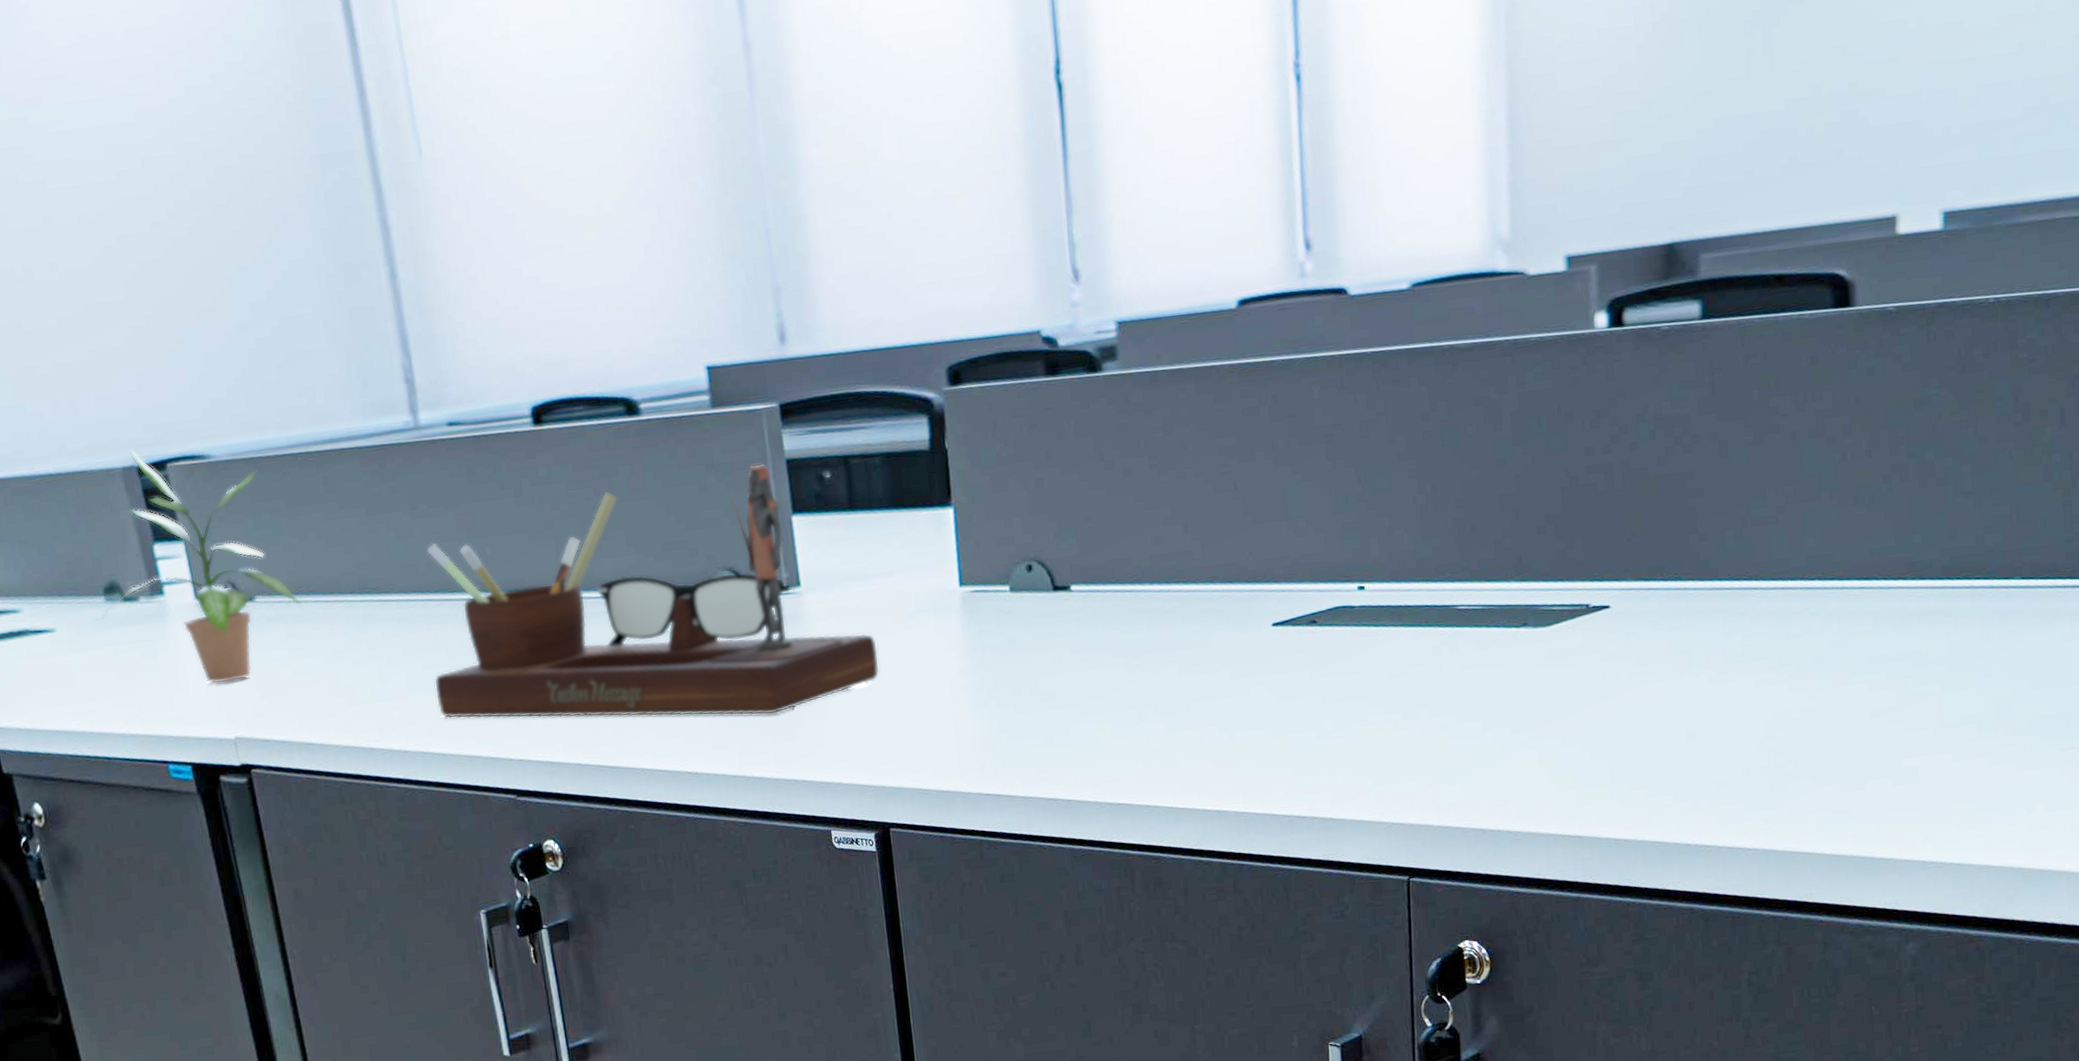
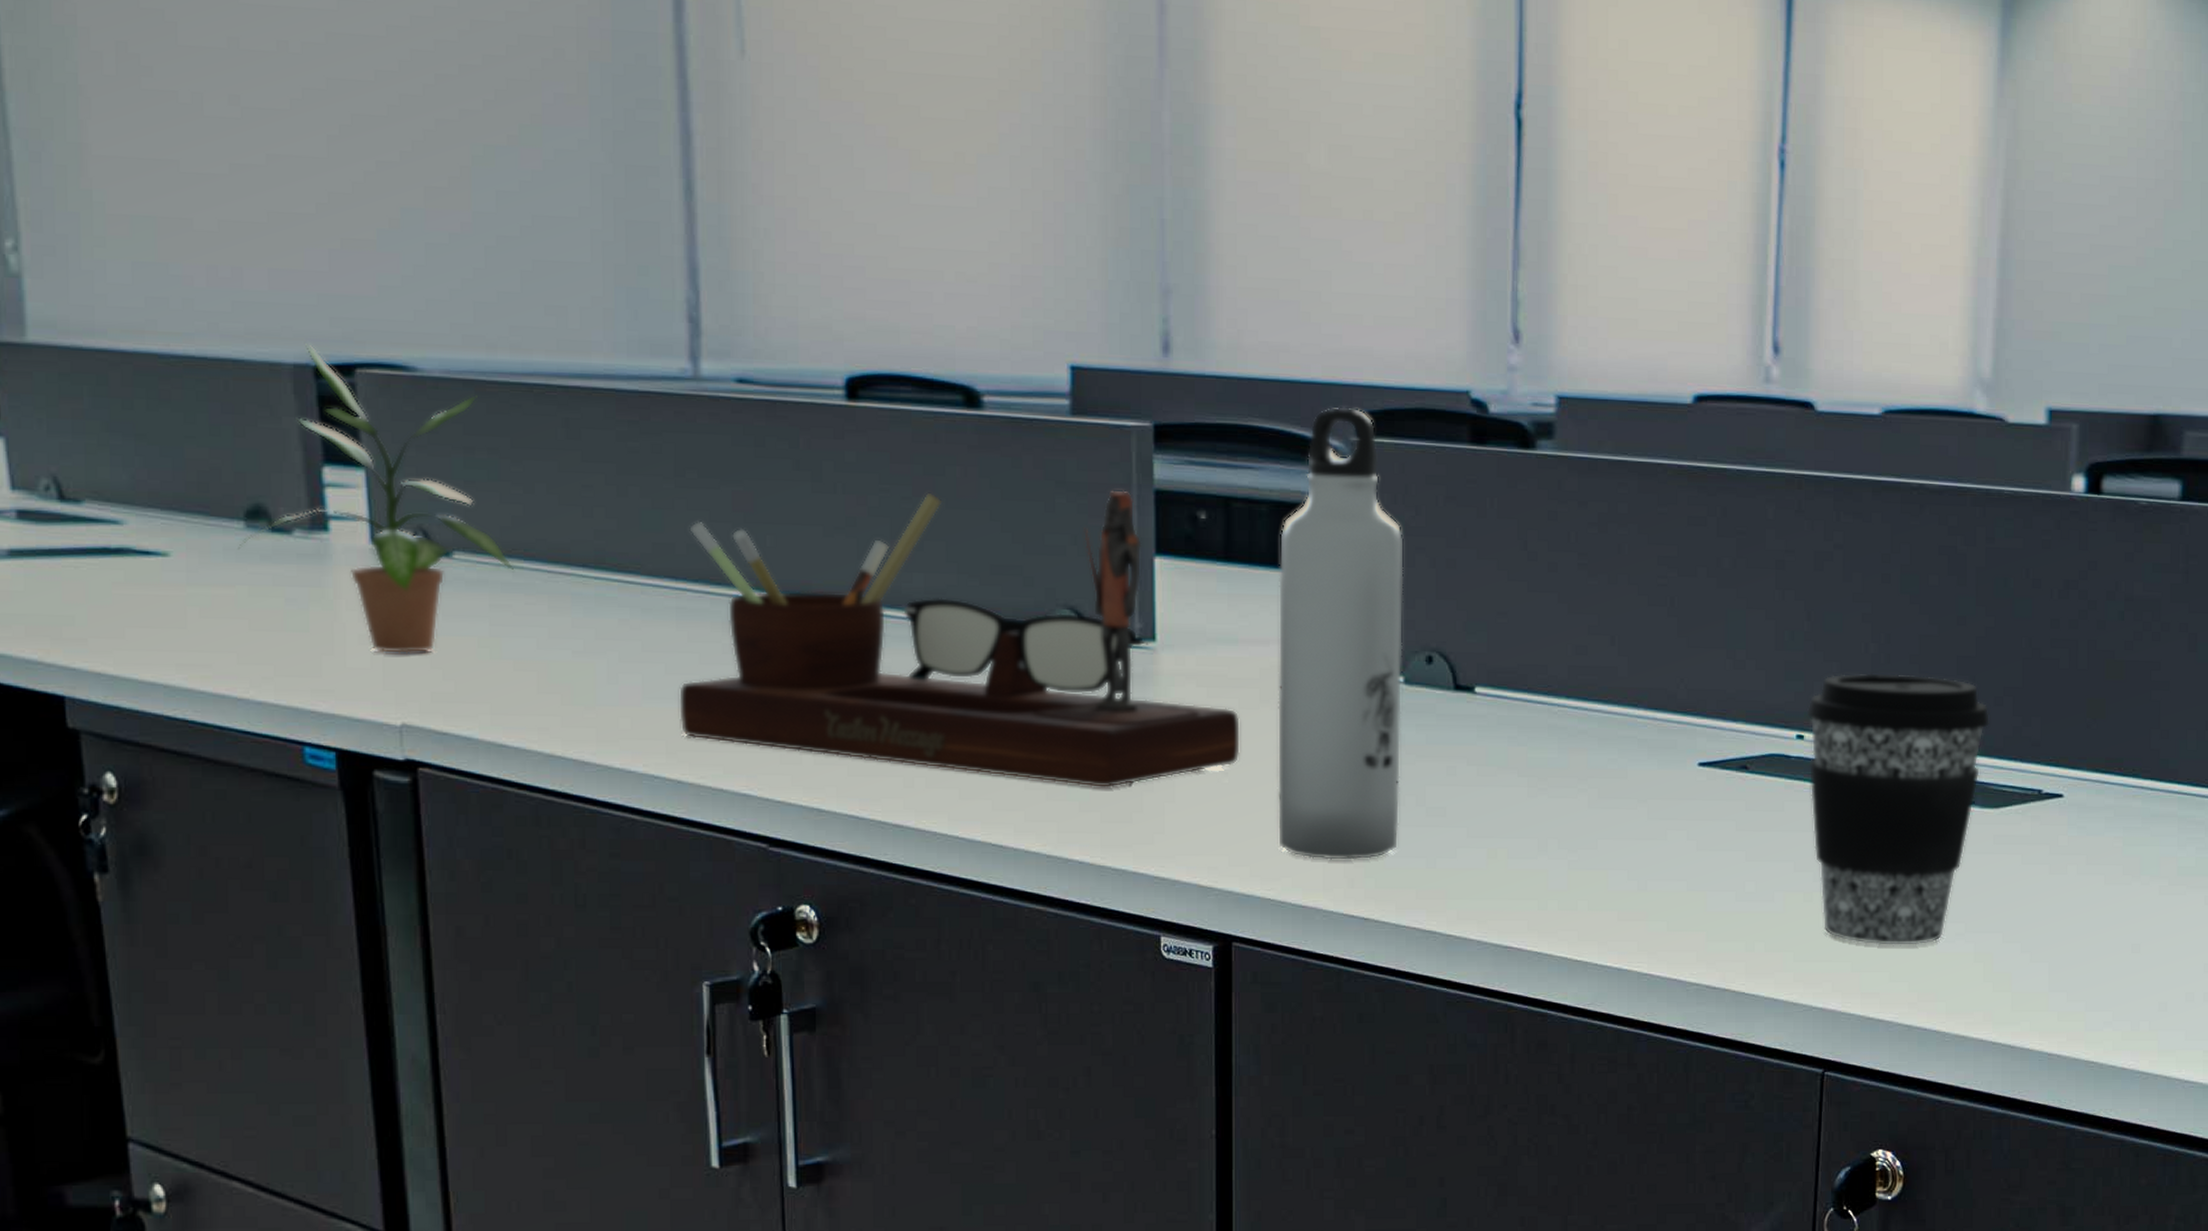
water bottle: none [892,361,1020,751] -> present [1277,406,1404,860]
coffee cup: none [1365,515,1536,763] -> present [1806,673,1990,946]

